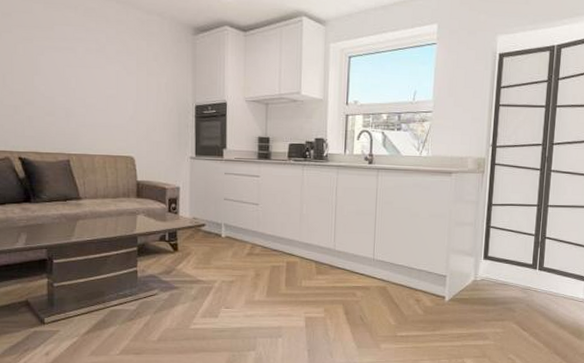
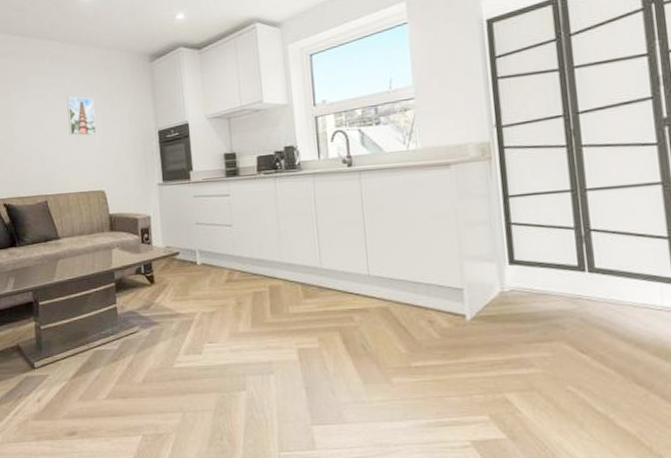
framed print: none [99,55,130,100] -> present [67,96,97,136]

